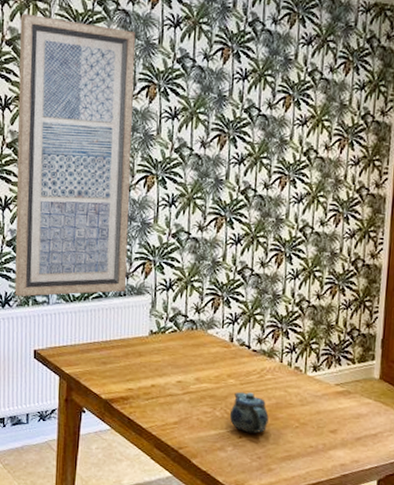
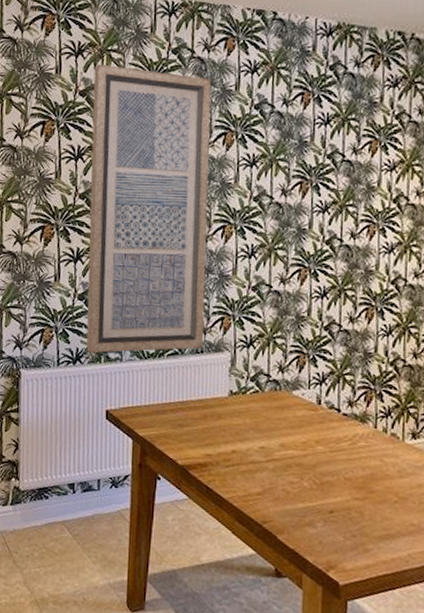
teapot: present [229,391,269,434] -> none [318,460,363,508]

